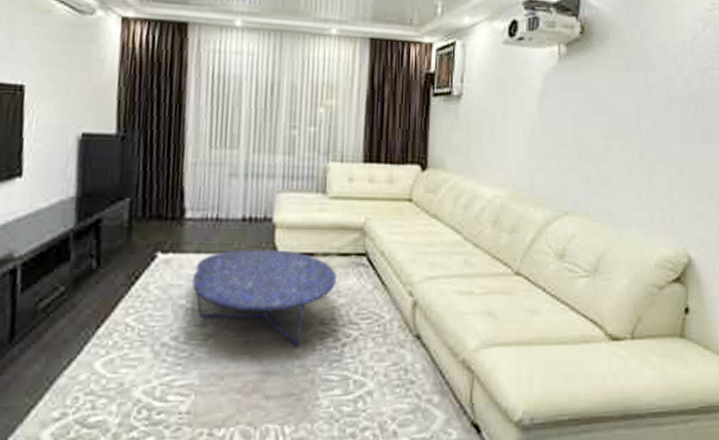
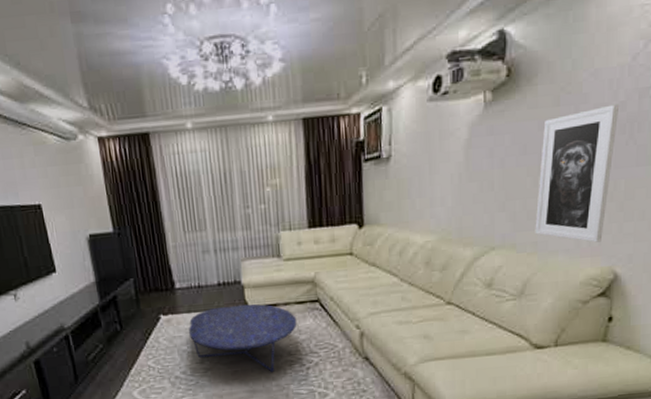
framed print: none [608,78,685,220] -> present [535,104,620,243]

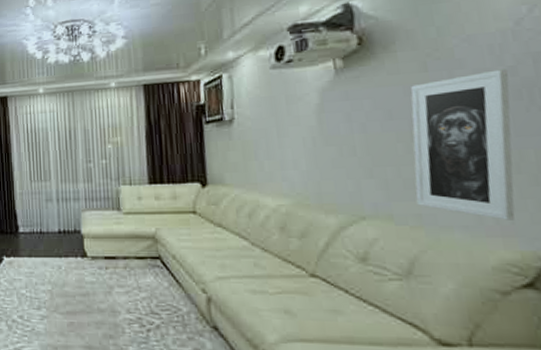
nesting table: present [188,304,297,373] -> none [28,254,137,330]

